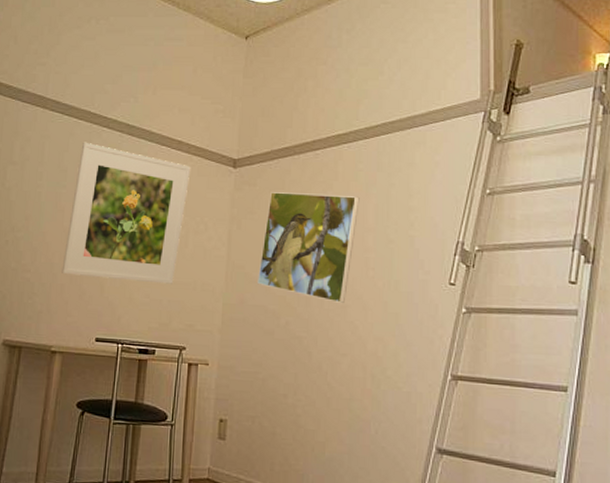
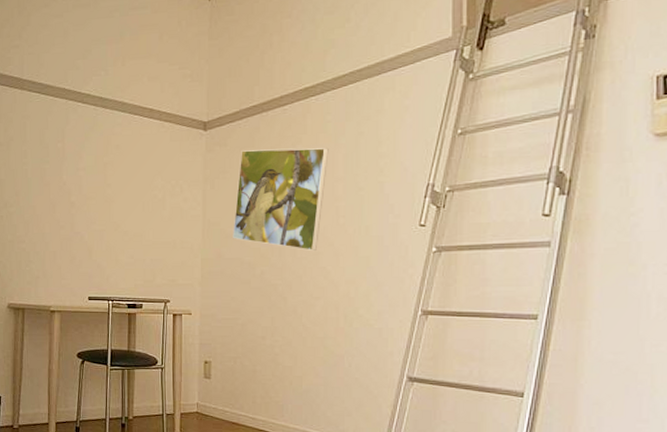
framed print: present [62,142,191,284] -> none [53,118,164,245]

